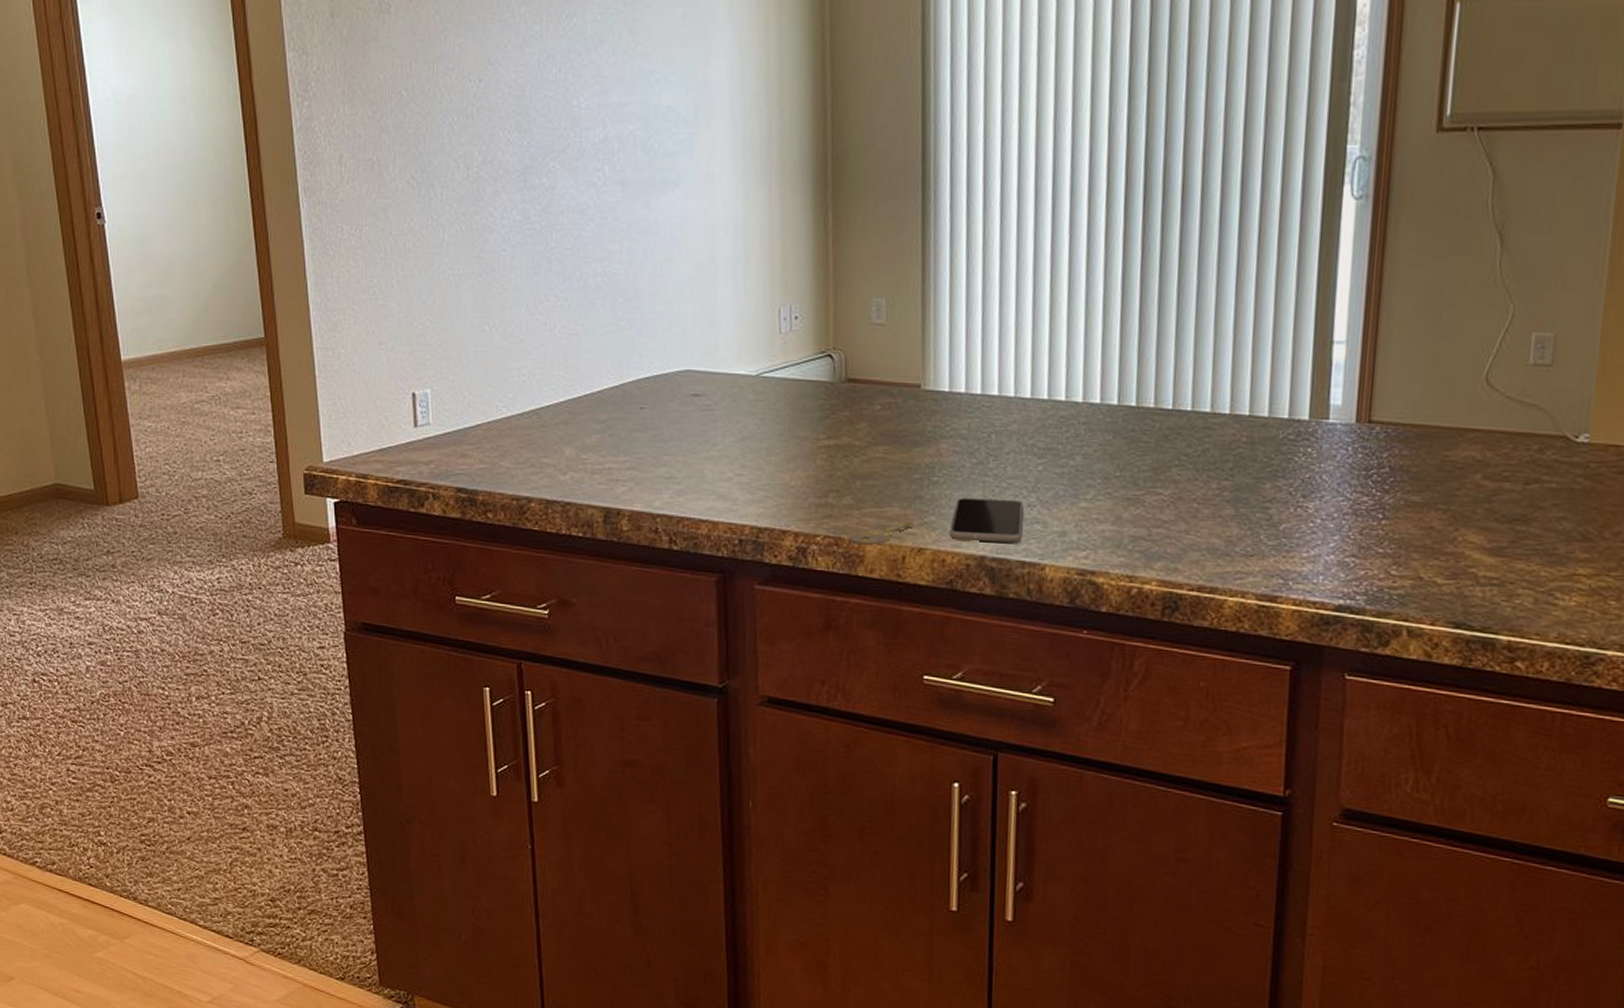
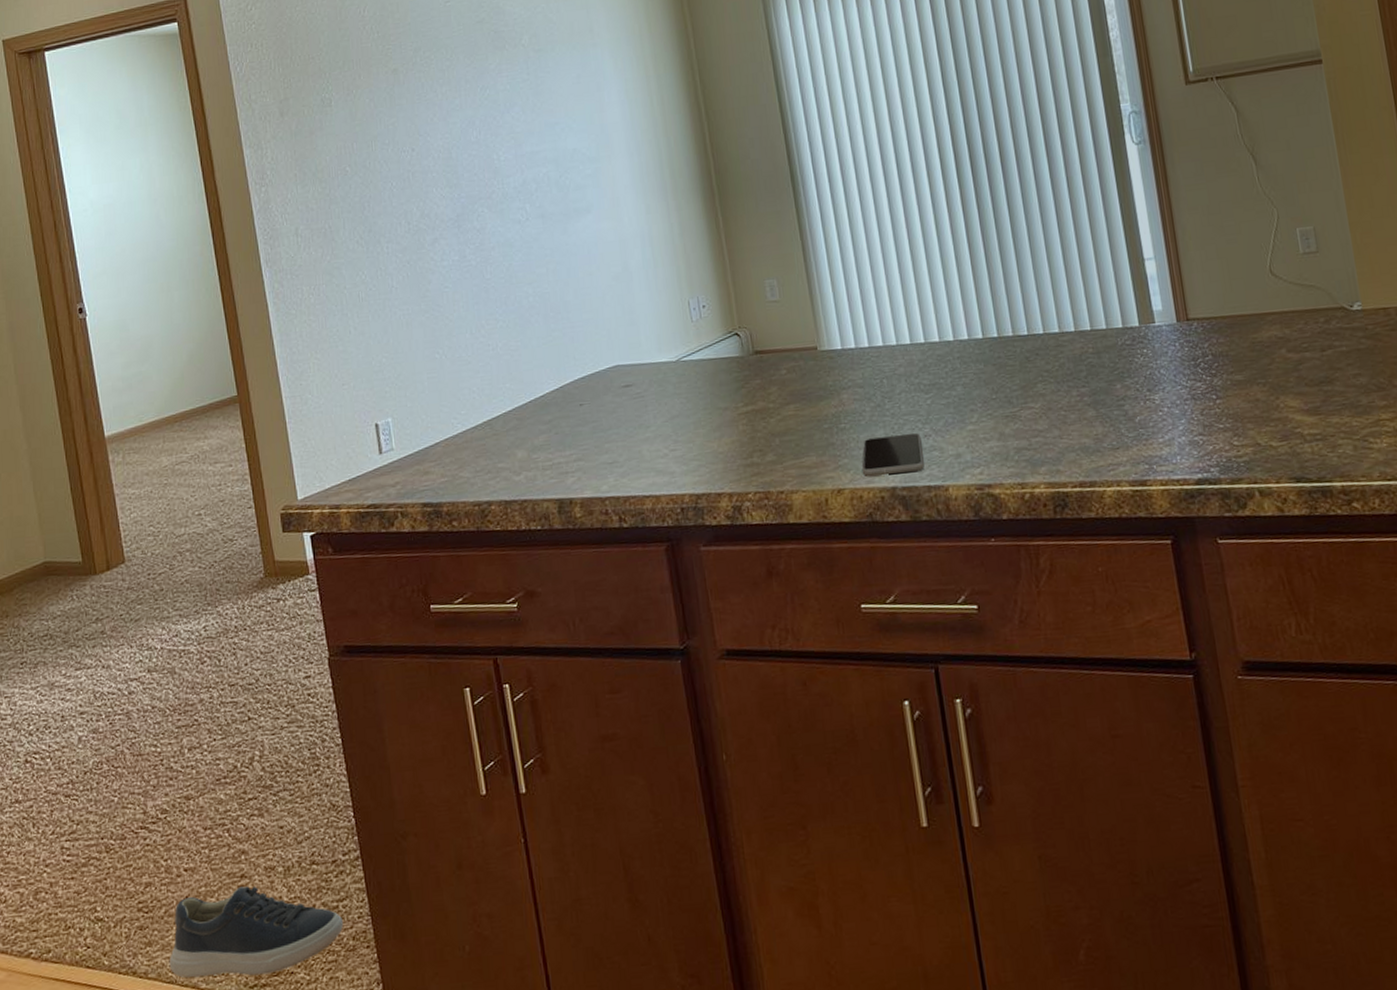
shoe: none [169,838,343,924] -> present [169,886,344,978]
key: present [848,520,914,545] -> none [776,466,831,495]

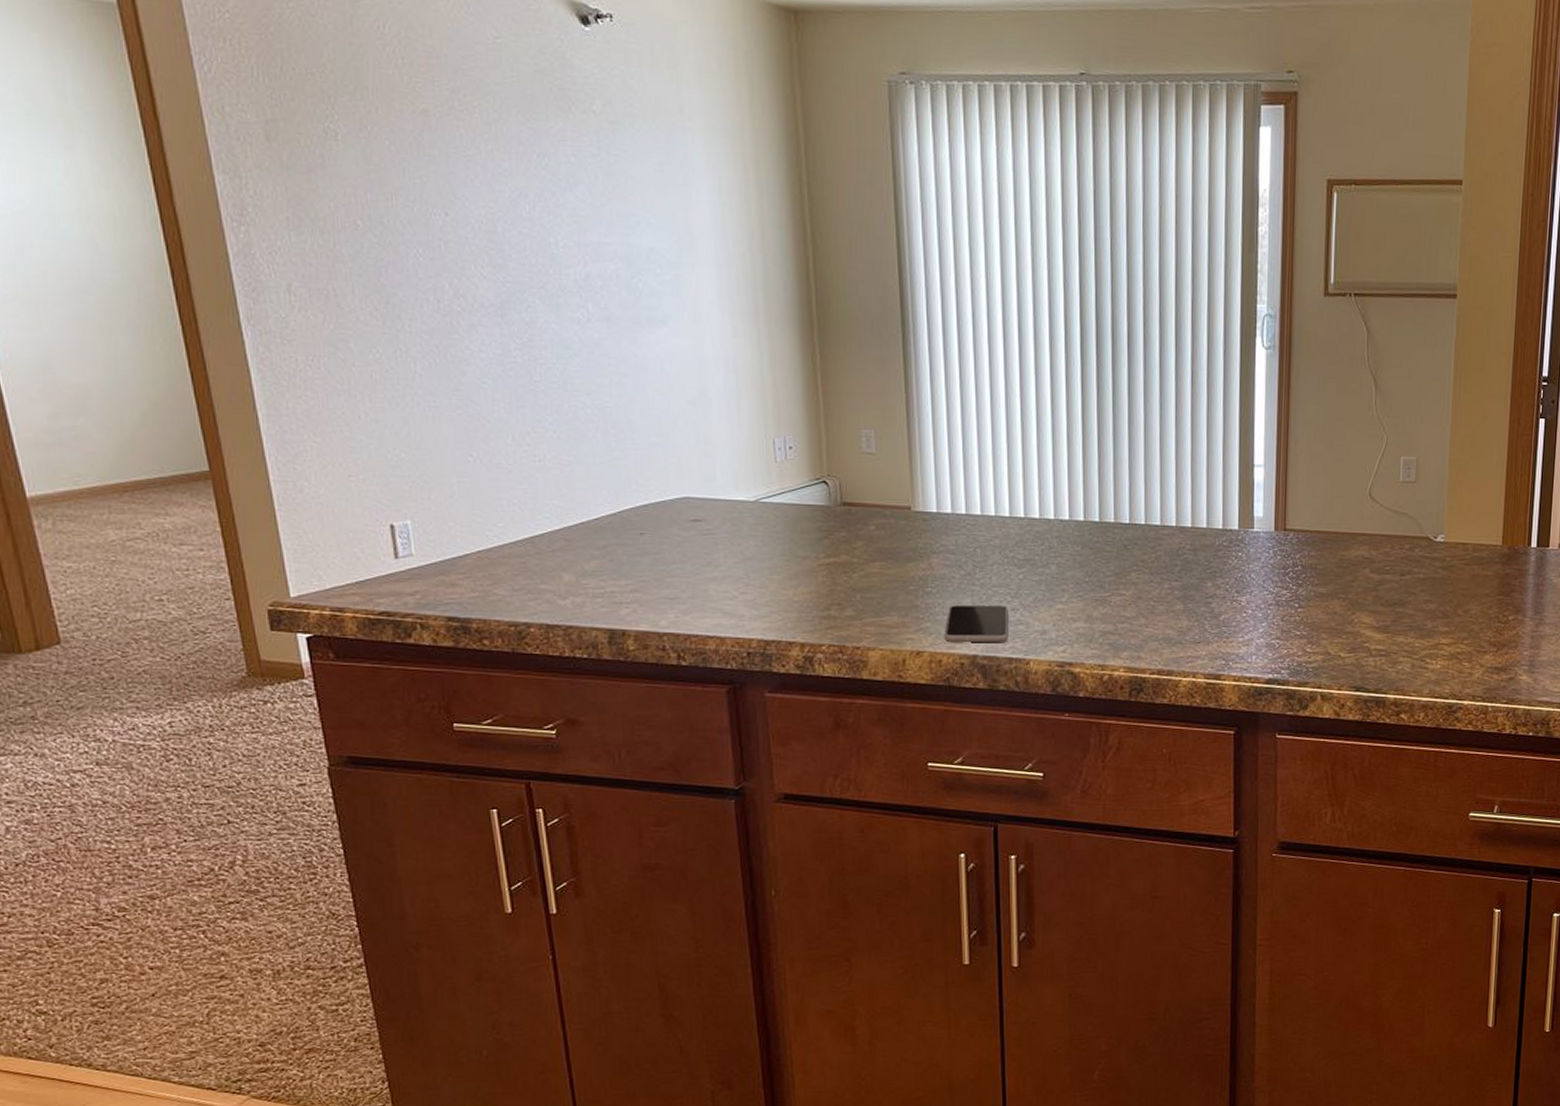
shoe: present [169,886,344,978] -> none [132,987,344,1072]

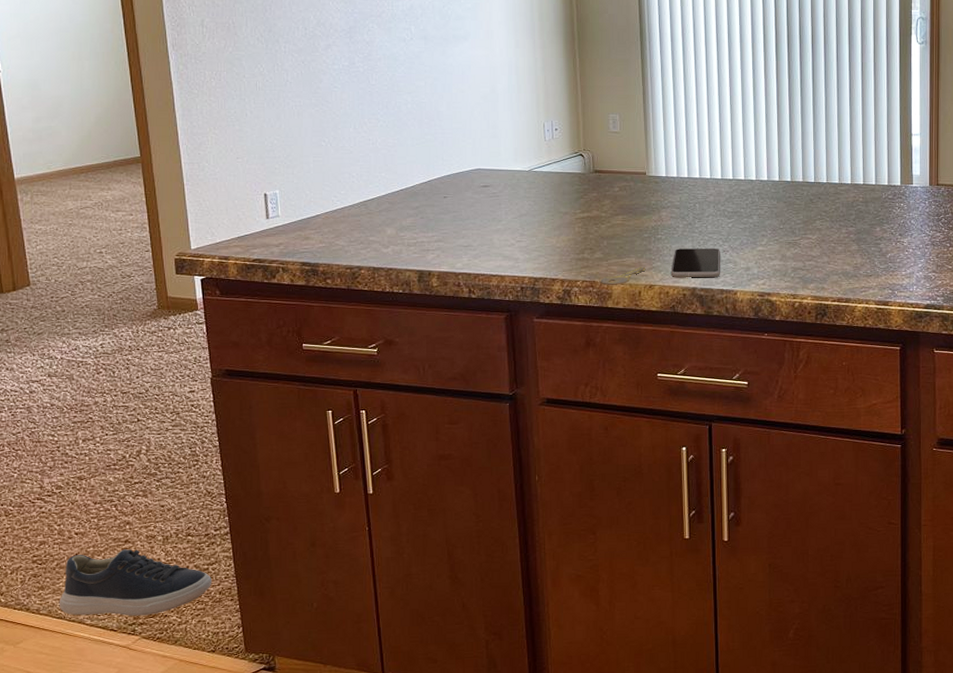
shoe: none [132,987,344,1072] -> present [59,549,213,616]
key: none [852,627,912,651] -> present [600,266,646,285]

